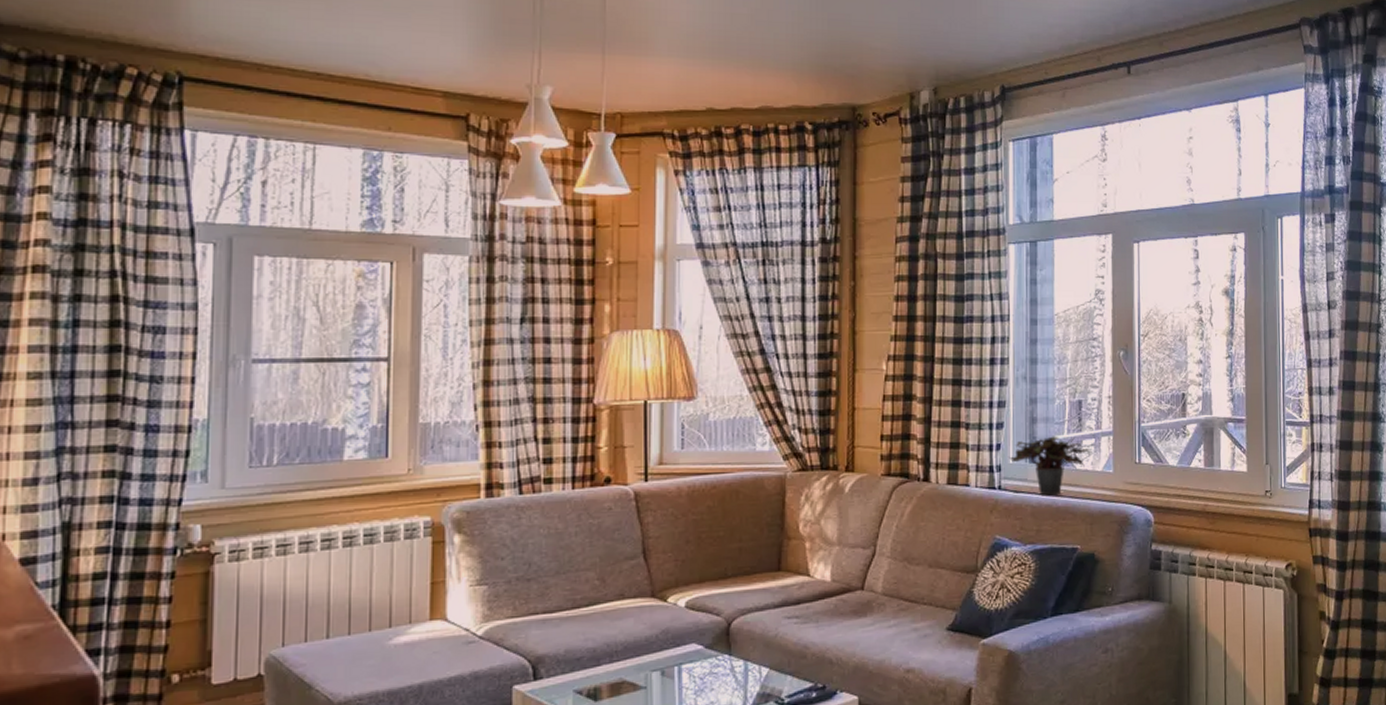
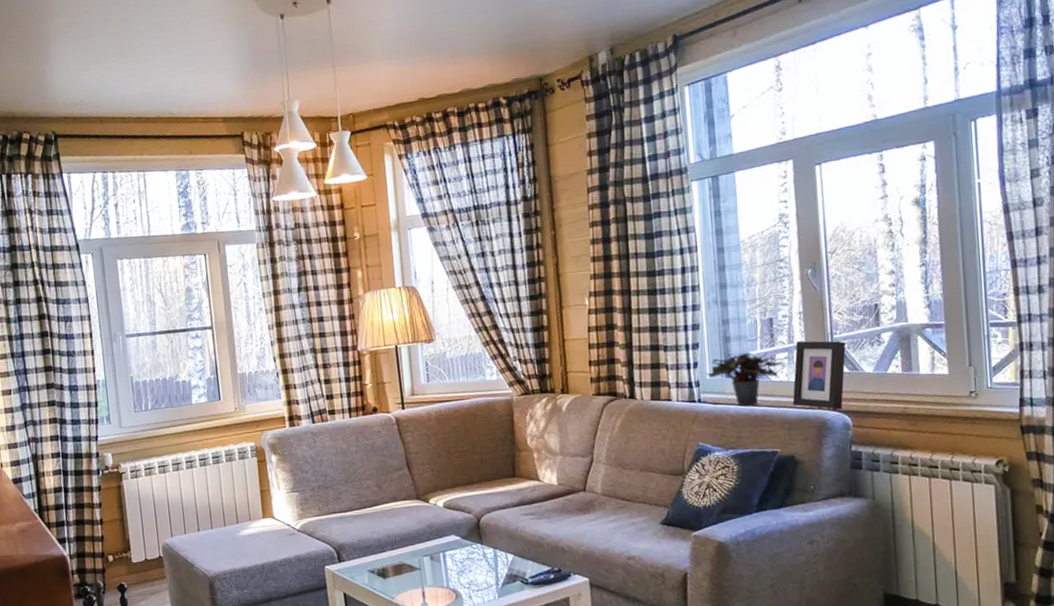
picture frame: none [1096,427,1152,504] -> present [792,340,846,410]

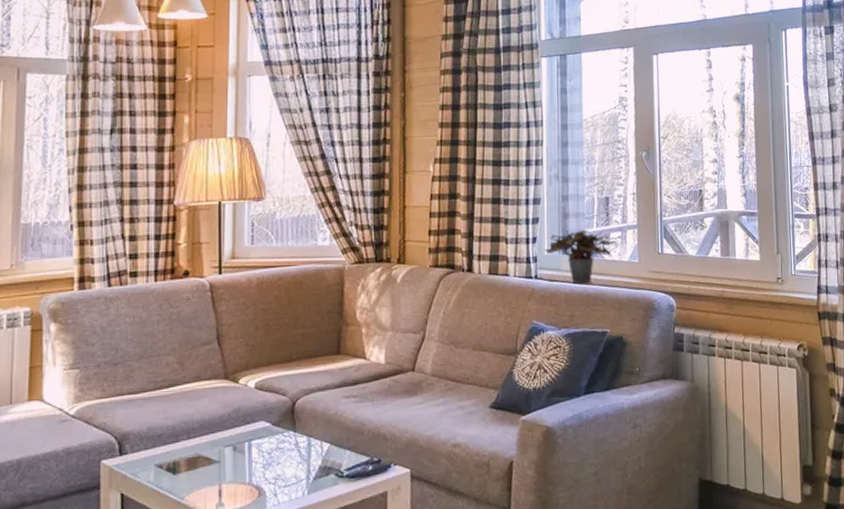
picture frame: present [792,340,846,410] -> none [623,221,673,291]

